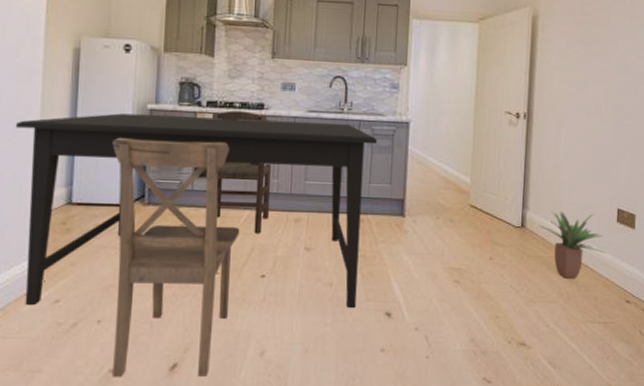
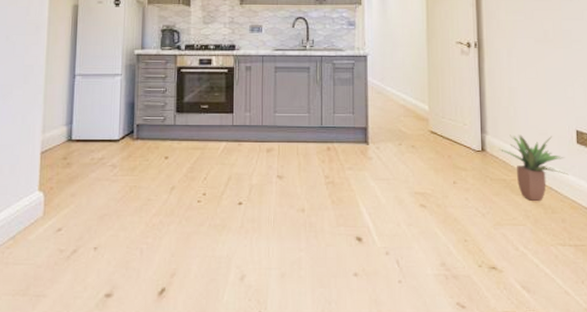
dining table: present [15,113,377,308] -> none [25,59,338,233]
dining chair: present [112,137,240,377] -> none [105,80,218,301]
dining chair: present [211,111,271,234] -> none [189,52,243,164]

